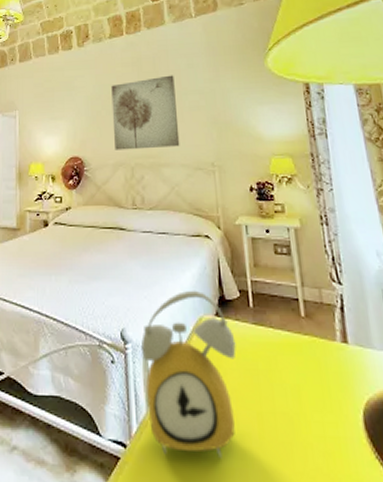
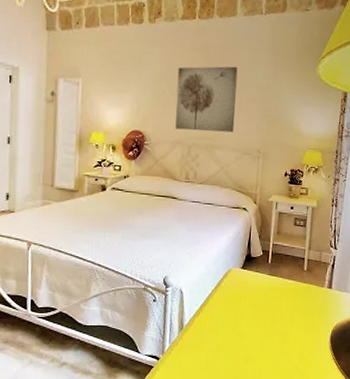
alarm clock: present [141,290,236,458] -> none [179,249,254,363]

